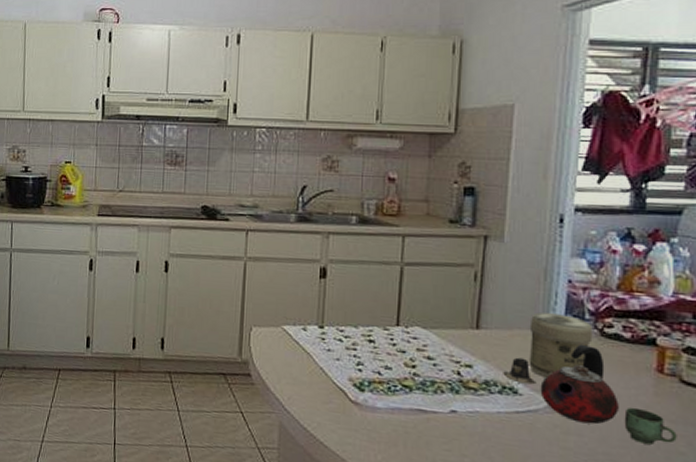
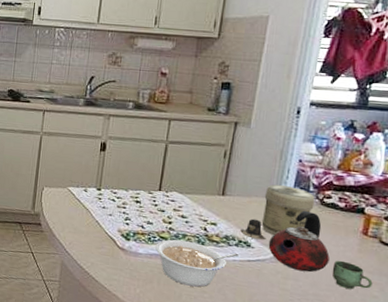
legume: none [398,388,506,450] -> present [155,239,240,287]

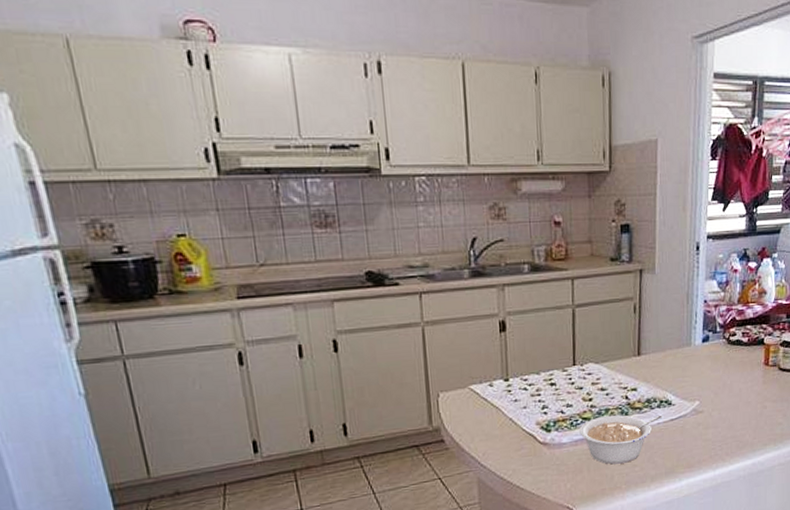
kettle: present [240,210,373,290] -> none [660,353,777,423]
jar: present [262,184,315,236] -> none [678,331,722,387]

